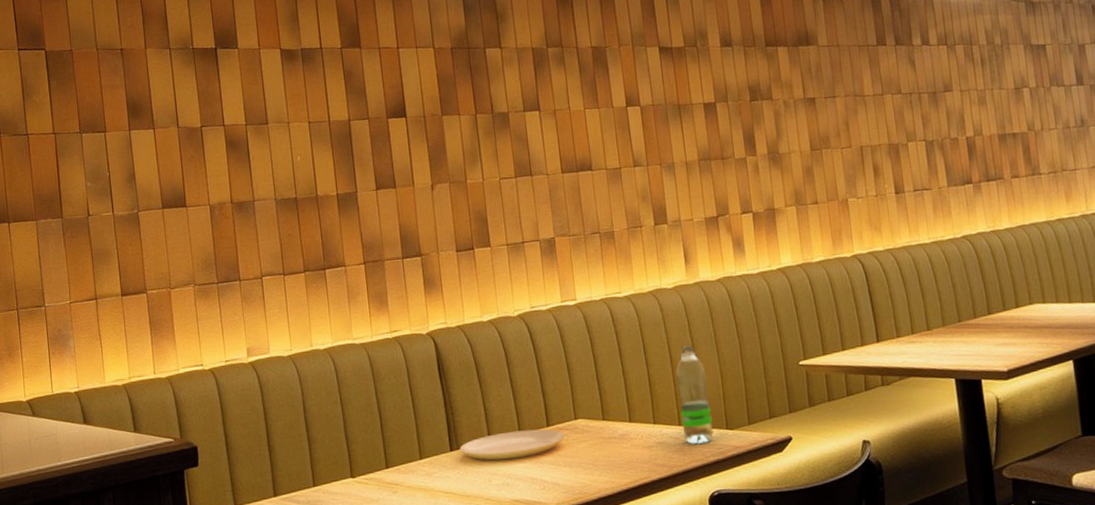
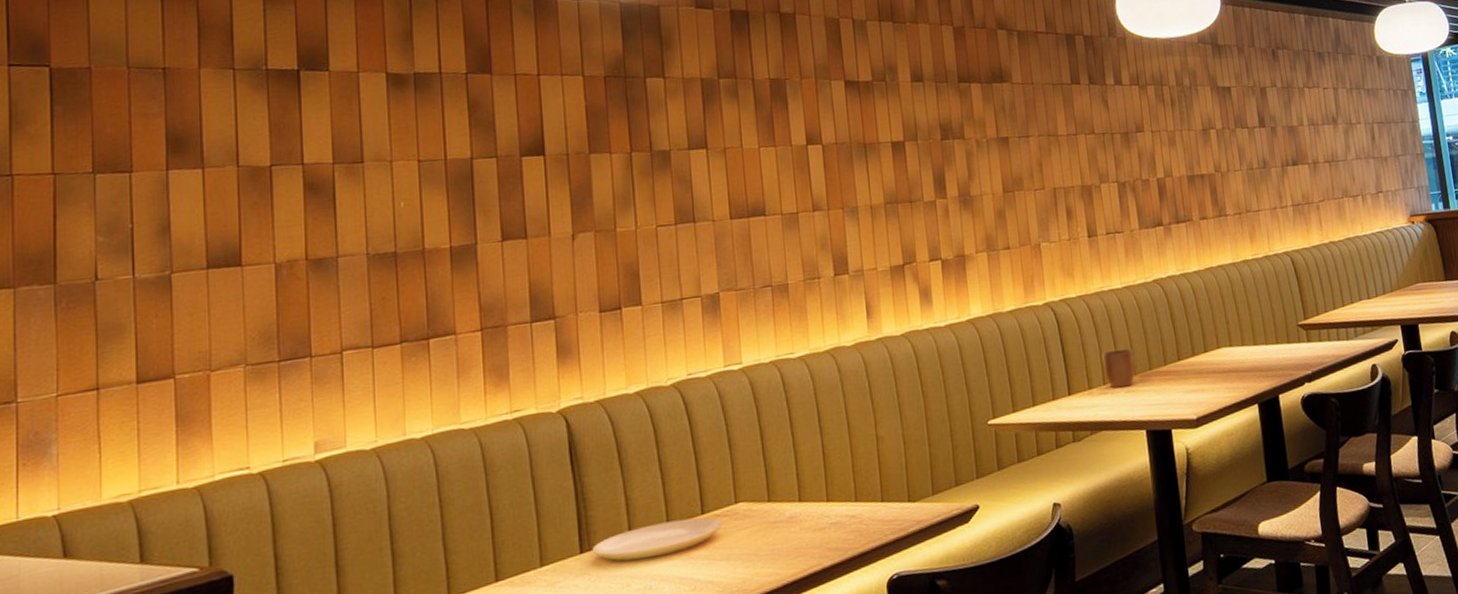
bottle: present [675,345,714,445] -> none [853,409,894,522]
cup: none [910,300,944,338] -> present [1102,348,1135,389]

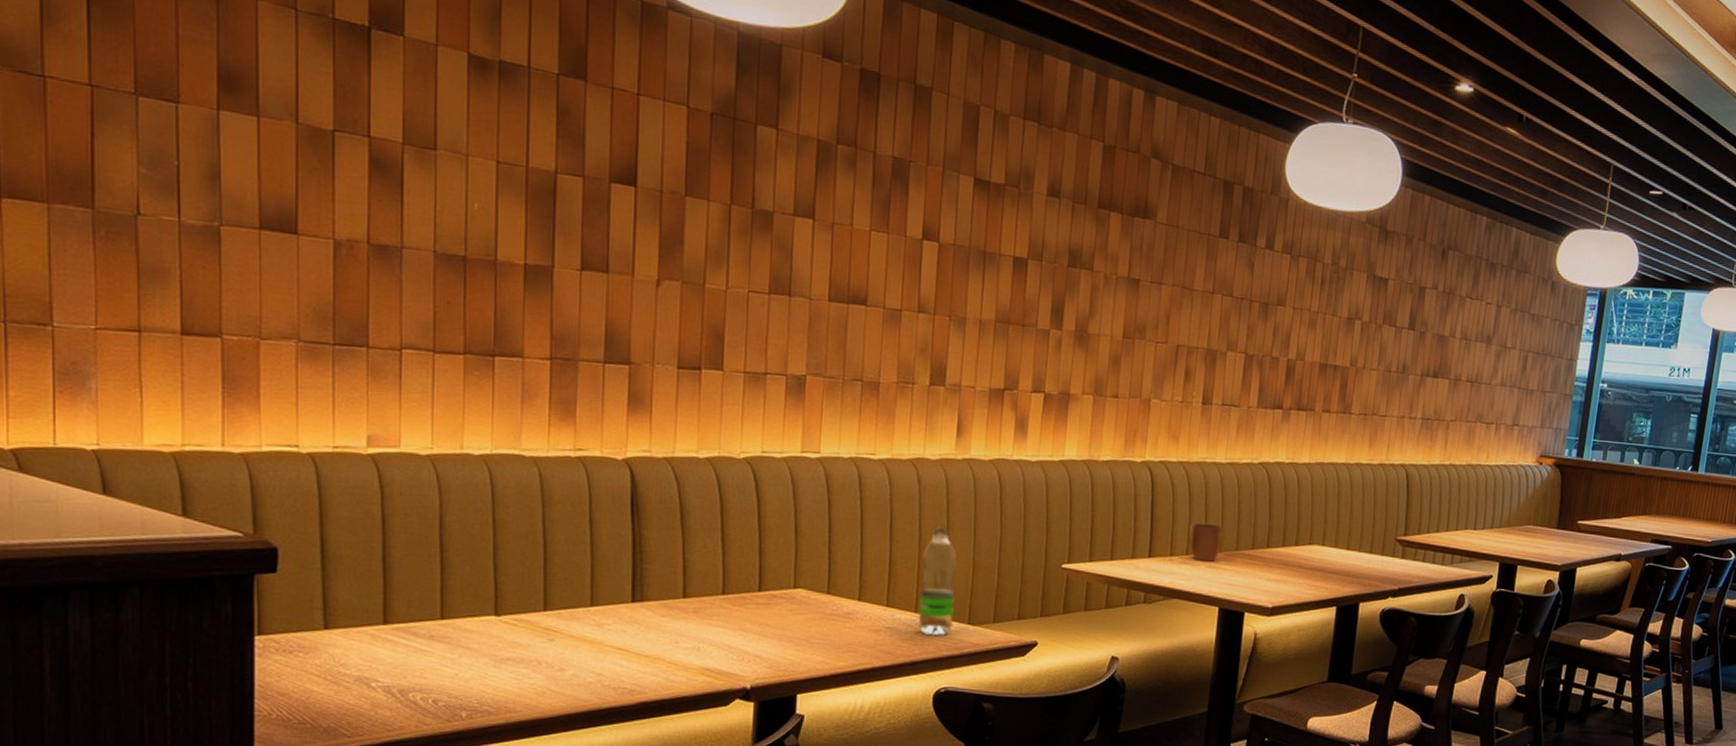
plate: present [592,517,723,562] -> none [644,590,779,622]
bottle: none [853,409,894,522] -> present [918,526,957,636]

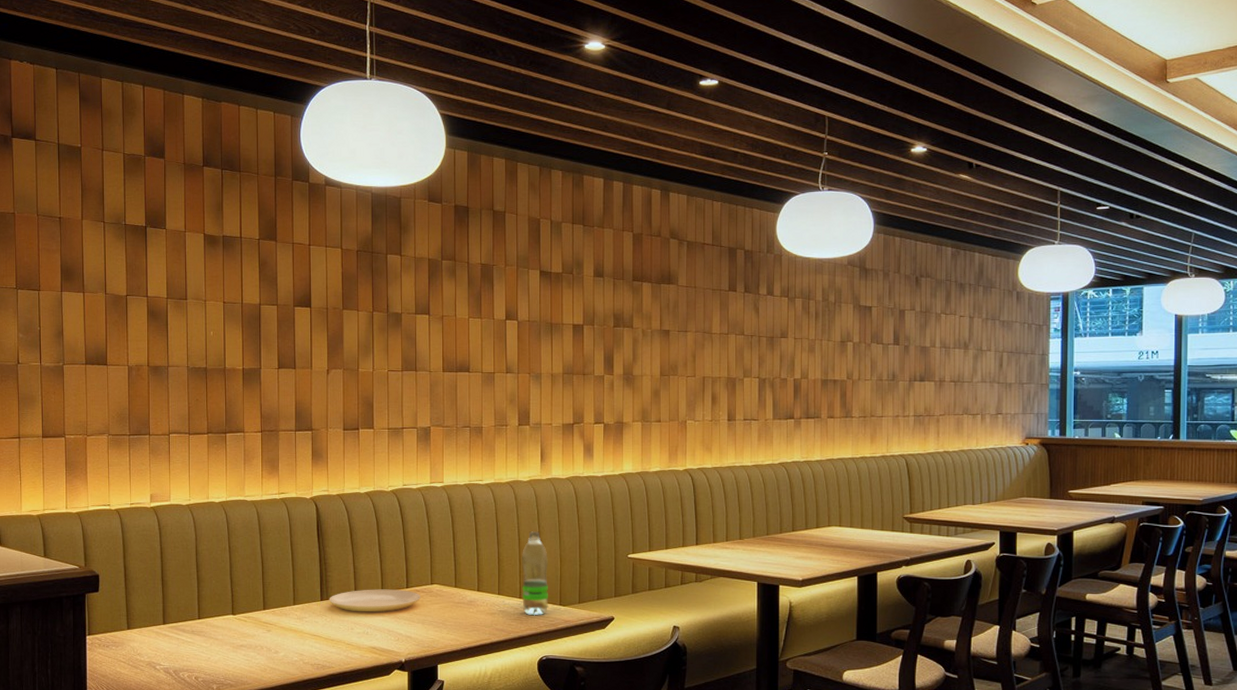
plate: none [644,590,779,622] -> present [329,589,421,613]
cup: present [1190,523,1223,562] -> none [728,515,755,545]

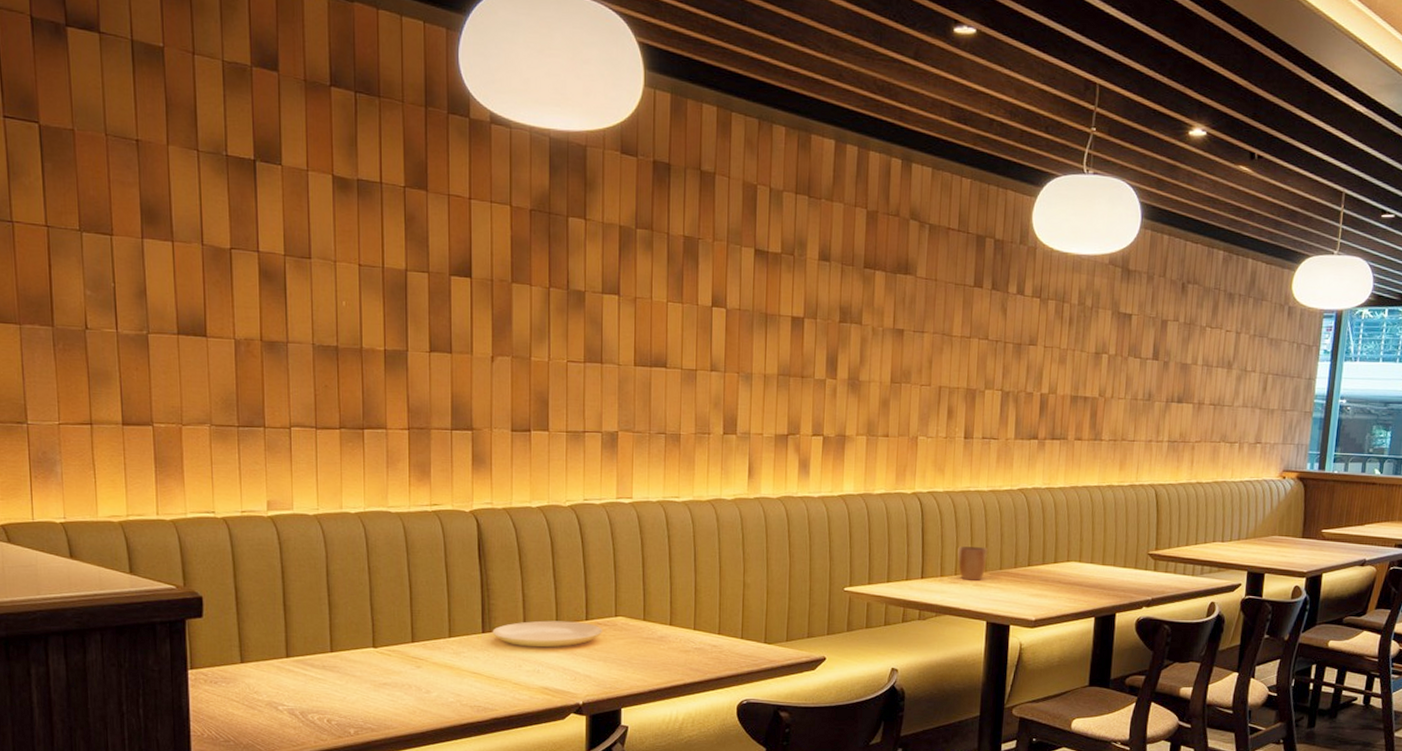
bottle: present [522,531,548,616] -> none [721,558,753,655]
cup: none [728,515,755,545] -> present [958,546,988,581]

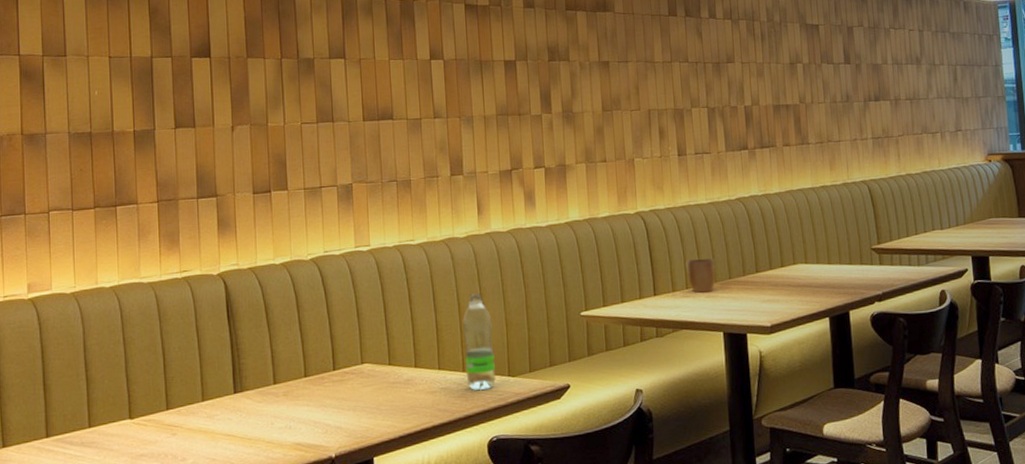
plate: present [492,620,603,648] -> none [243,373,351,404]
bottle: none [721,558,753,655] -> present [463,294,496,391]

